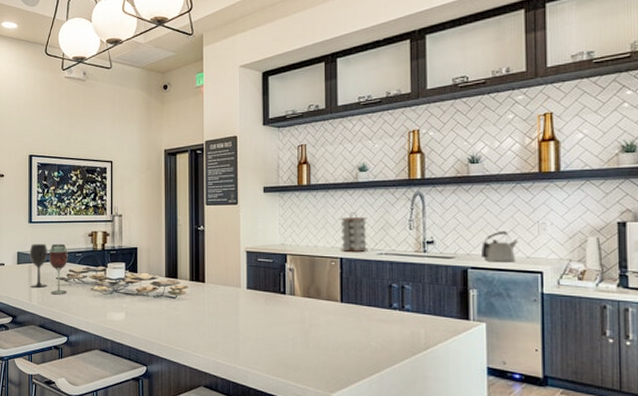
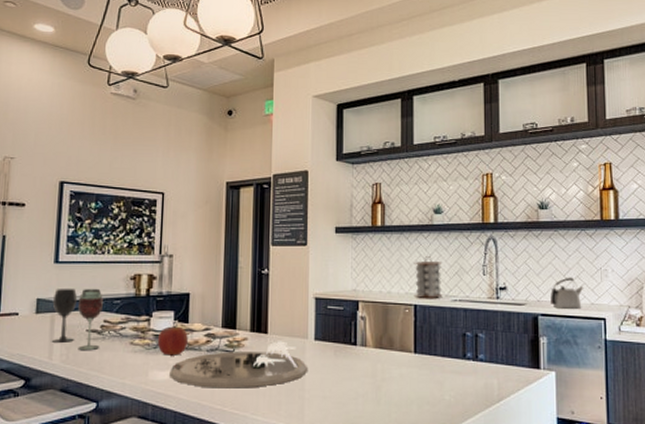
fruit: none [112,273,137,300] -> present [157,323,188,356]
decorative tray: none [124,289,242,329] -> present [169,341,309,389]

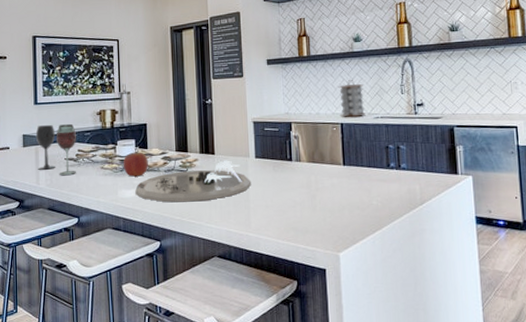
kettle: present [550,277,584,310] -> none [464,91,496,121]

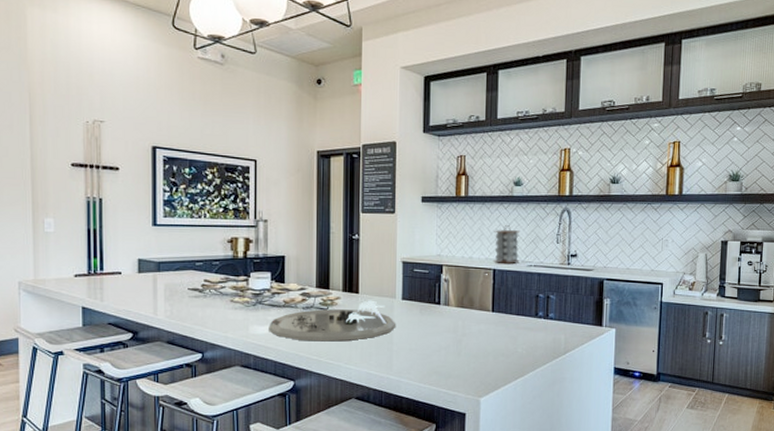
wine glass: present [35,124,56,170] -> none [153,249,178,300]
wineglass: present [56,123,76,176] -> none [178,250,202,308]
fruit: present [123,149,148,177] -> none [256,283,285,312]

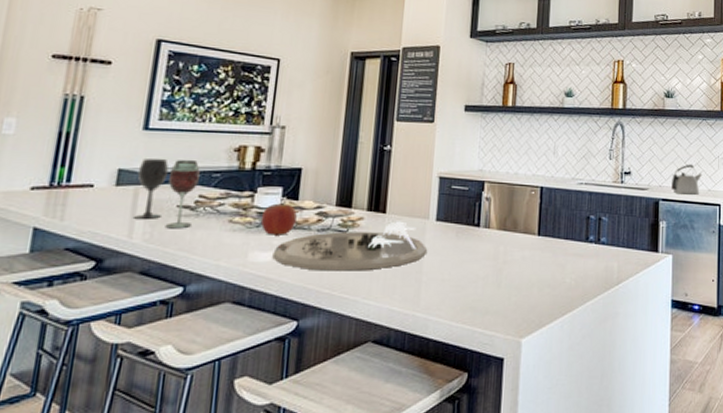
wine glass: none [153,249,178,300] -> present [134,158,169,219]
wineglass: none [178,250,202,308] -> present [165,159,200,229]
fruit: none [256,283,285,312] -> present [260,200,297,235]
spice rack: present [494,225,519,263] -> none [542,139,570,181]
kettle: none [616,246,646,275] -> present [671,164,703,196]

